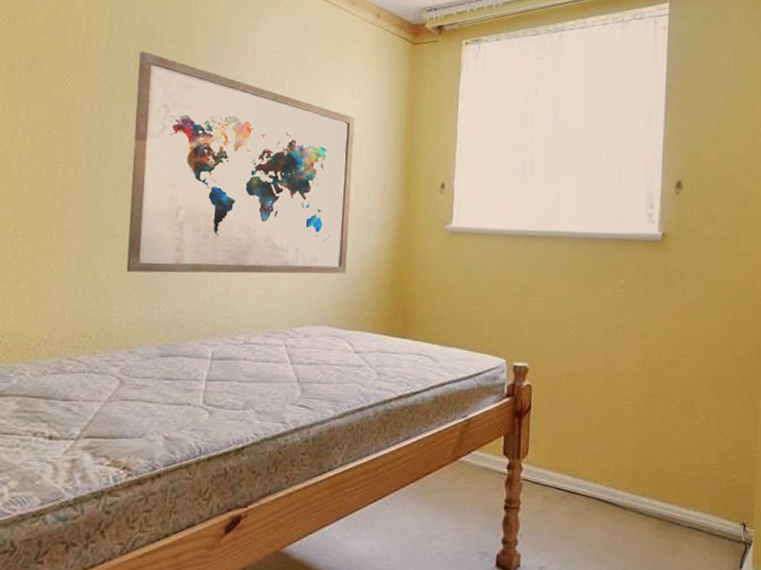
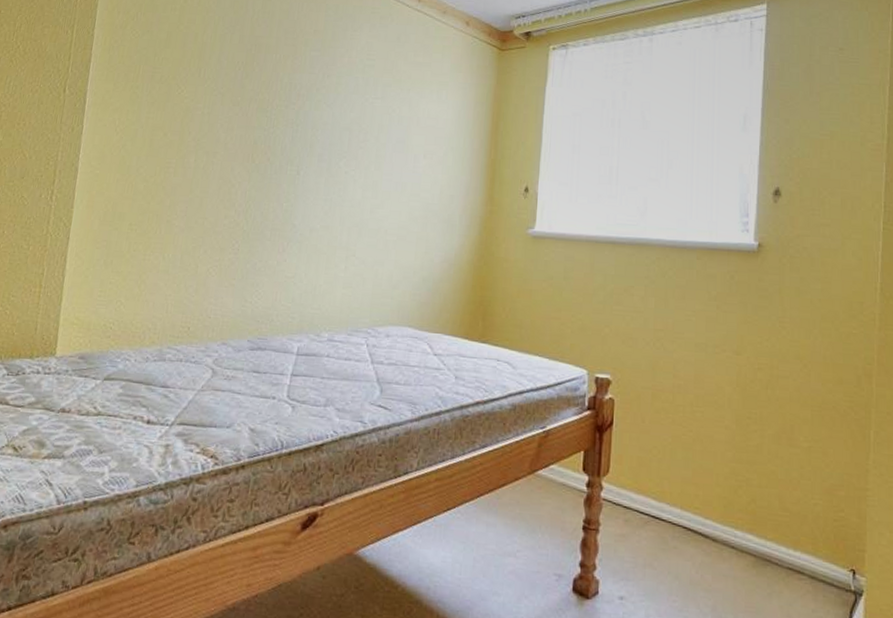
wall art: present [126,51,355,274] -> none [224,61,442,276]

